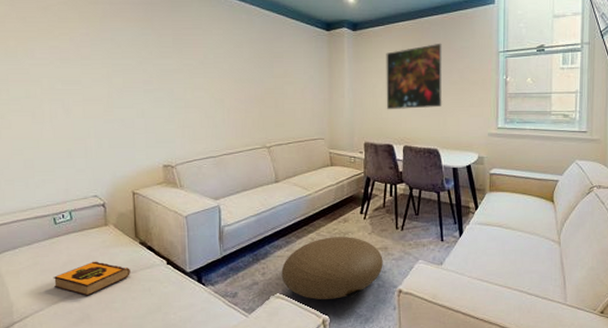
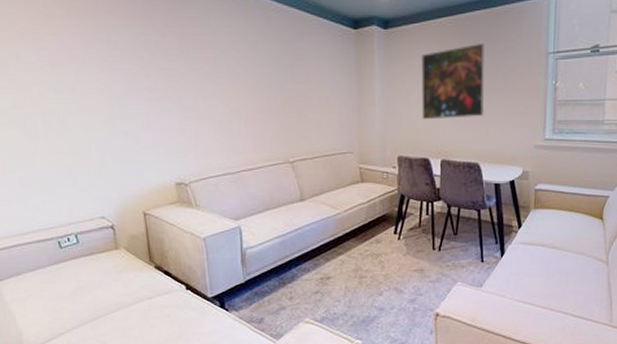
hardback book: present [53,261,130,296] -> none [63,287,147,324]
pouf: present [281,237,383,299] -> none [310,258,419,324]

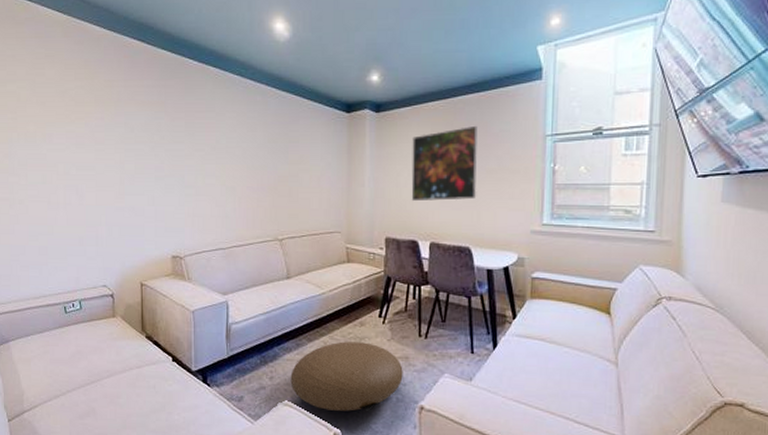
pouf: none [310,258,419,324] -> present [290,341,403,412]

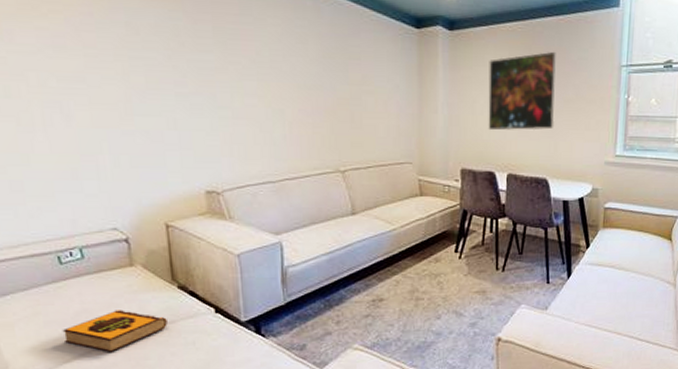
hardback book: none [61,353,136,389] -> present [62,310,168,352]
pouf: present [290,341,403,412] -> none [360,279,480,350]

